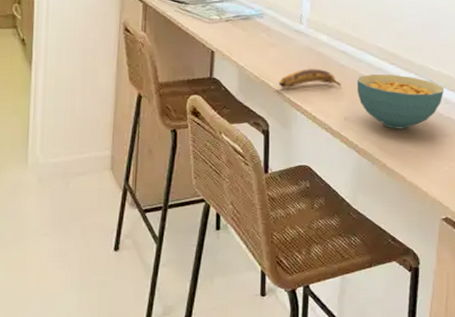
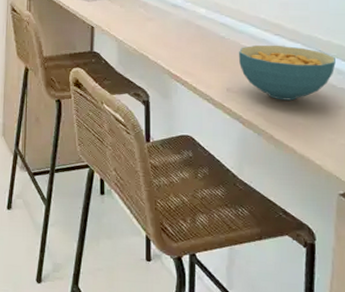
banana: present [279,69,341,88] -> none [158,41,222,61]

